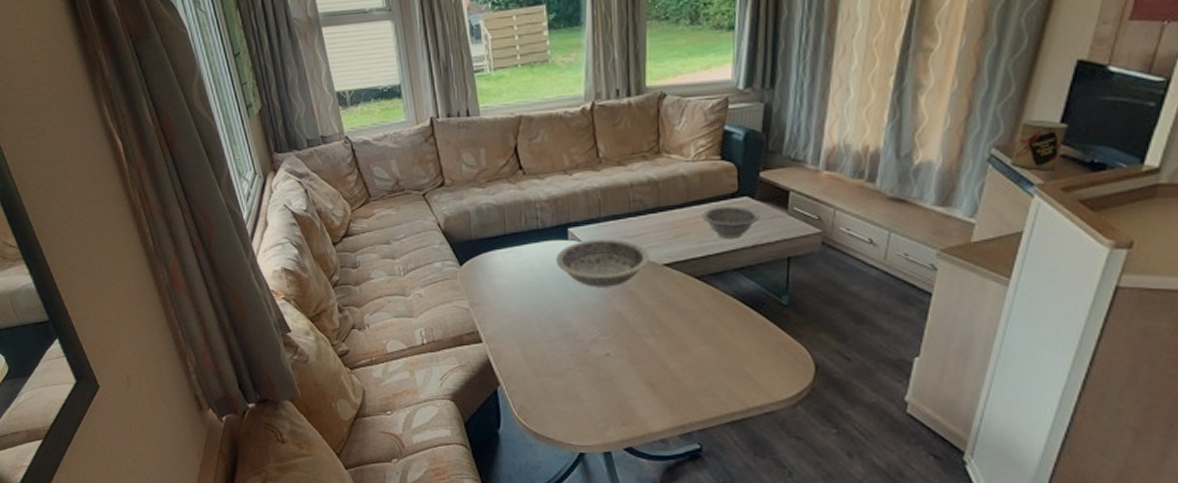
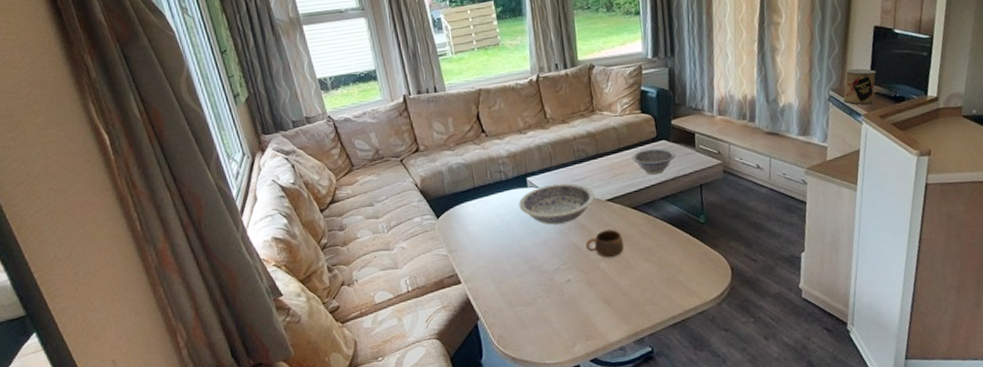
cup: none [633,300,680,334] -> present [586,229,624,258]

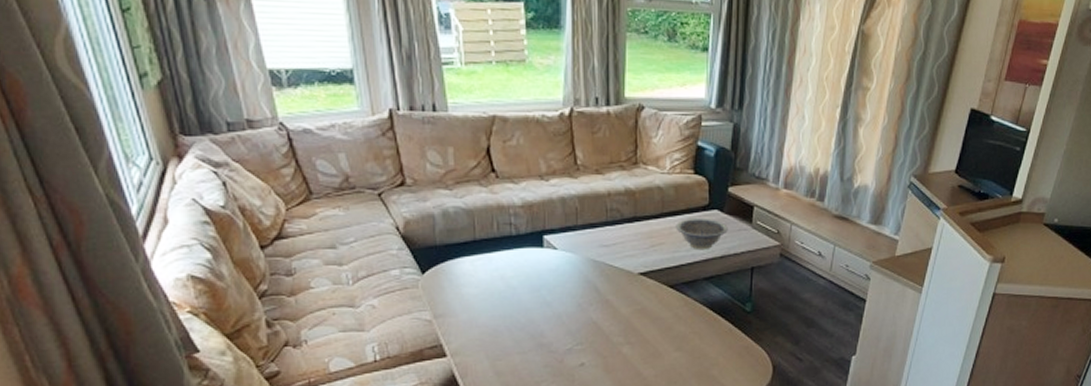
bowl: present [519,183,595,225] -> none [530,246,625,296]
cup: present [586,229,624,258] -> none [608,309,654,342]
tin can: present [843,68,877,105] -> none [924,155,965,198]

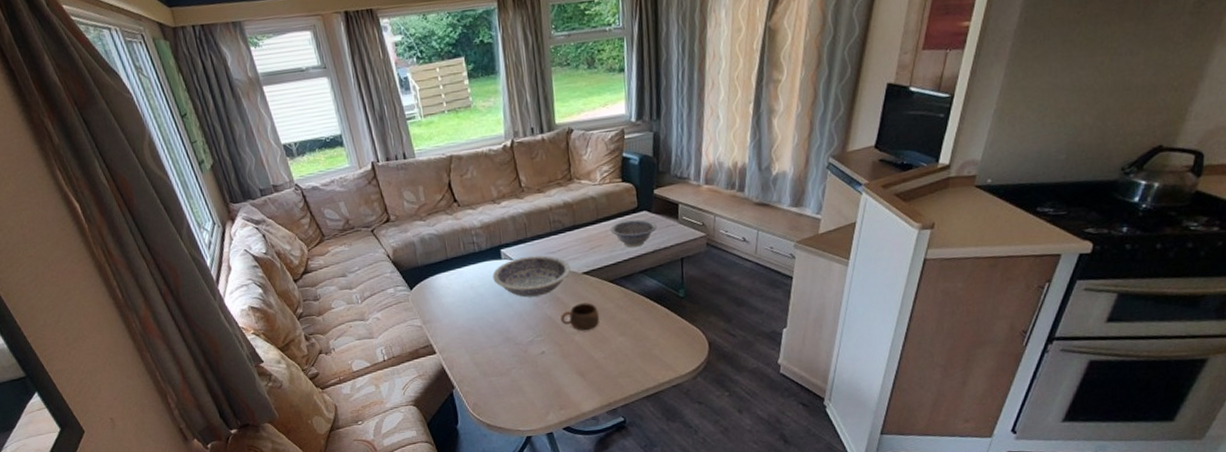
bowl: none [530,246,625,296] -> present [492,255,571,298]
cup: none [608,309,654,342] -> present [561,302,600,331]

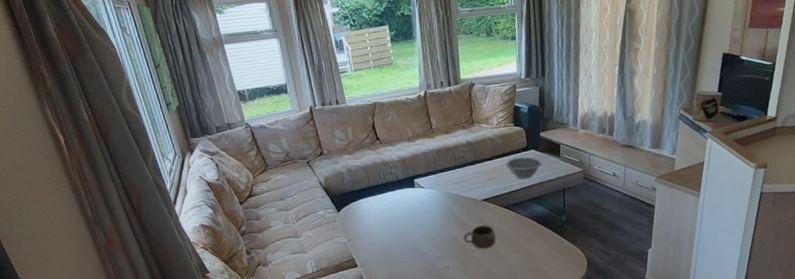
bowl: present [492,255,571,298] -> none [407,184,472,220]
tin can: none [843,132,884,174] -> present [692,90,723,123]

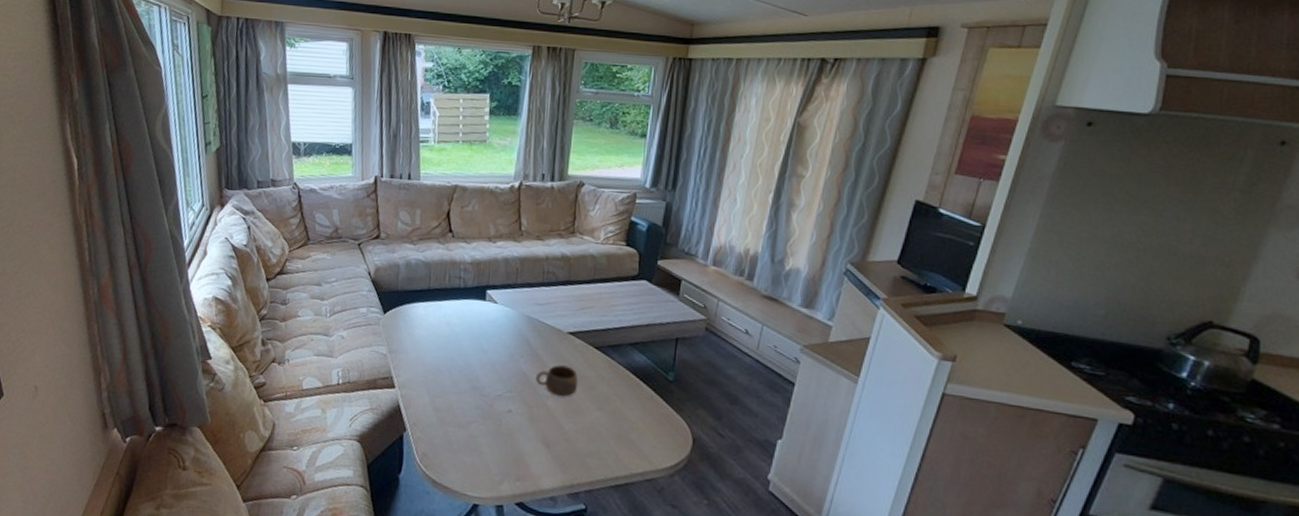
decorative bowl: present [505,156,543,179] -> none [605,286,655,316]
tin can: present [692,90,723,123] -> none [862,243,908,289]

